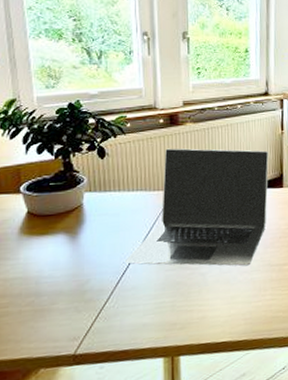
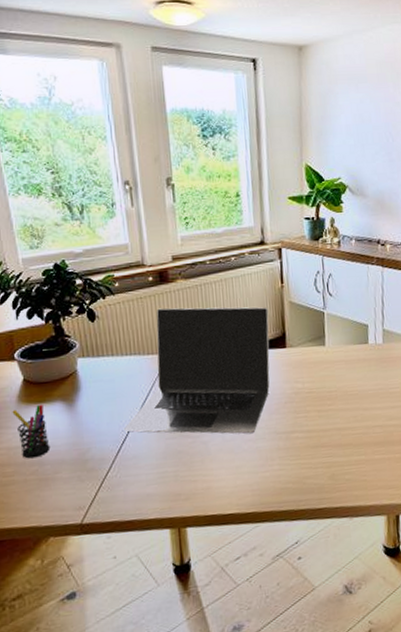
pen holder: none [12,236,49,290] -> present [12,404,51,459]

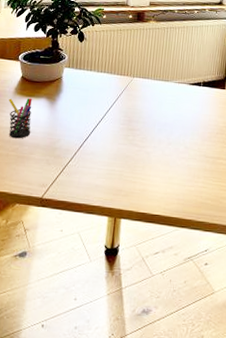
laptop: present [123,307,270,434] -> none [87,40,216,153]

